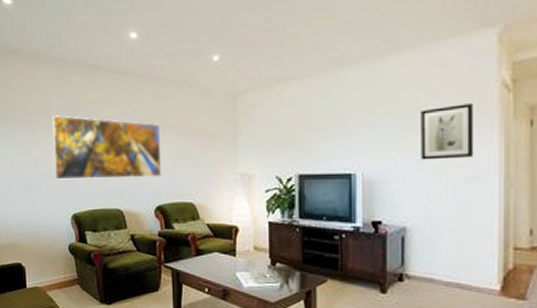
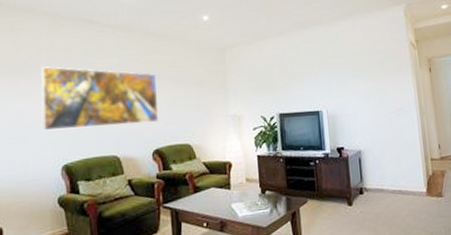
wall art: present [421,104,474,160] -> none [362,57,399,98]

